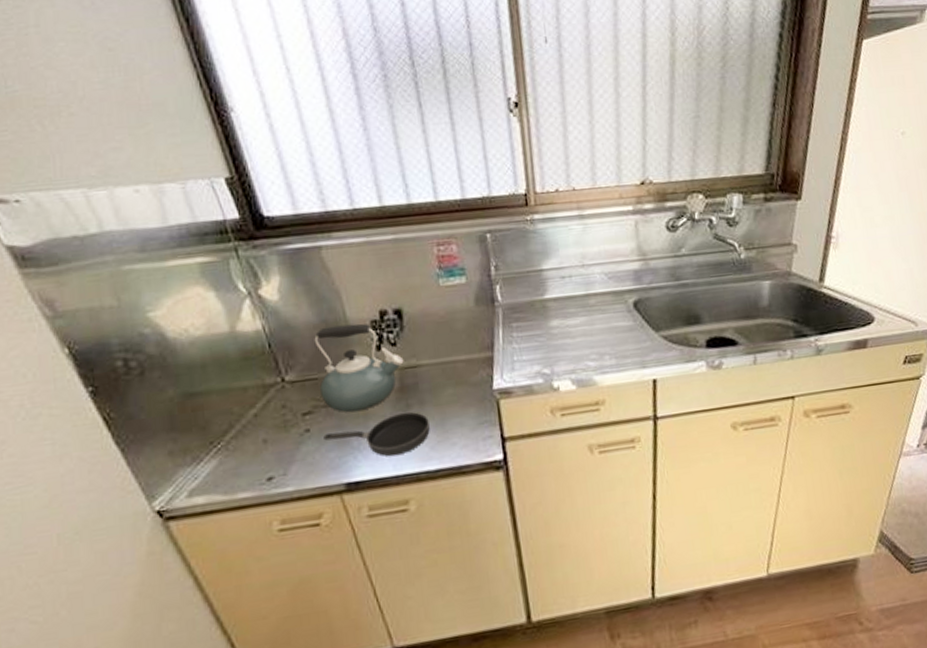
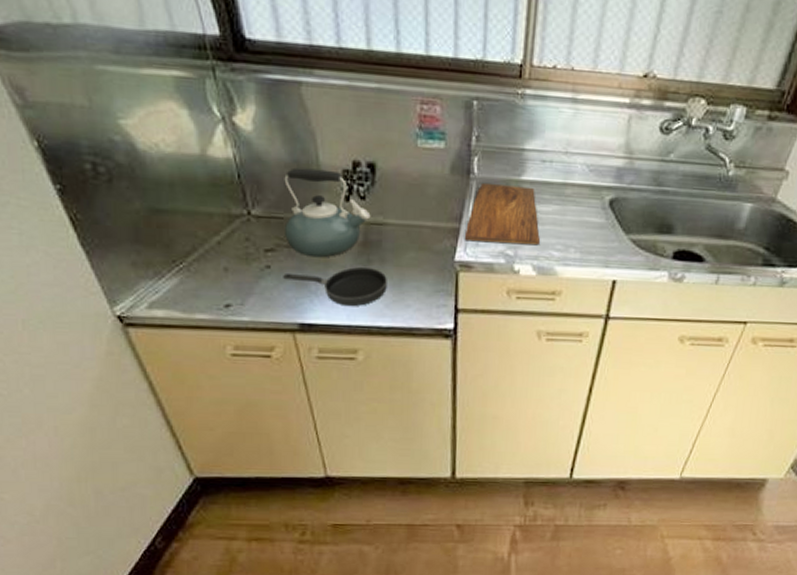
cutting board: none [498,304,574,368] -> present [464,182,540,246]

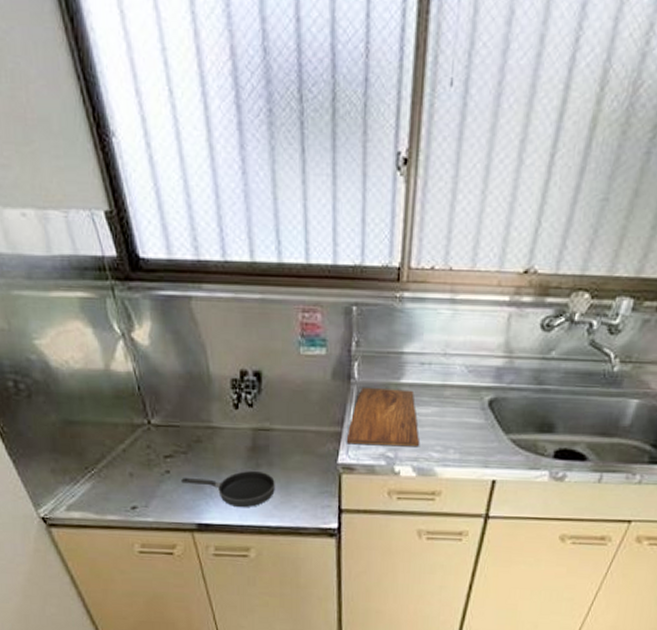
kettle: present [283,167,371,258] -> none [179,378,258,463]

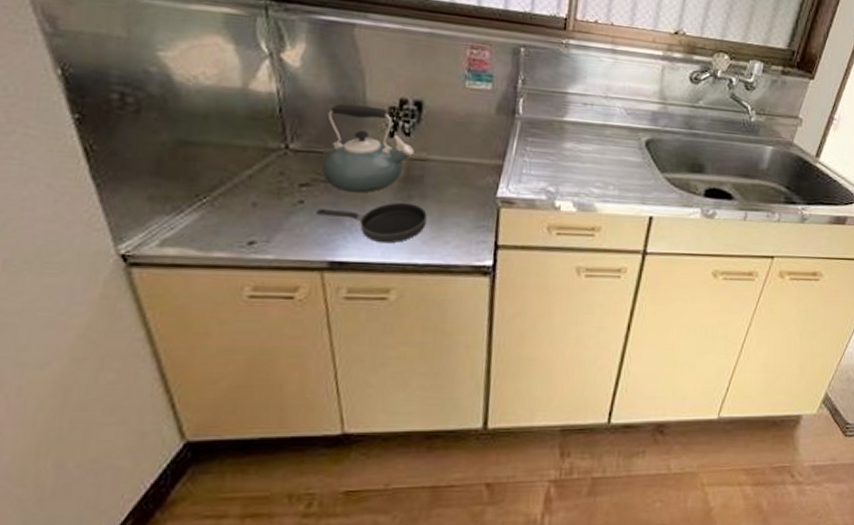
kettle: none [179,378,258,463] -> present [322,103,415,193]
cutting board: present [346,386,419,447] -> none [507,122,581,183]

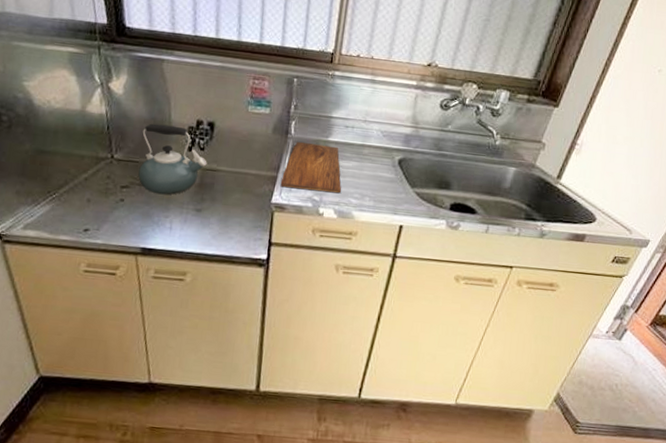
frying pan: present [316,202,427,243] -> none [133,203,216,236]
cutting board: none [507,122,581,183] -> present [280,141,341,194]

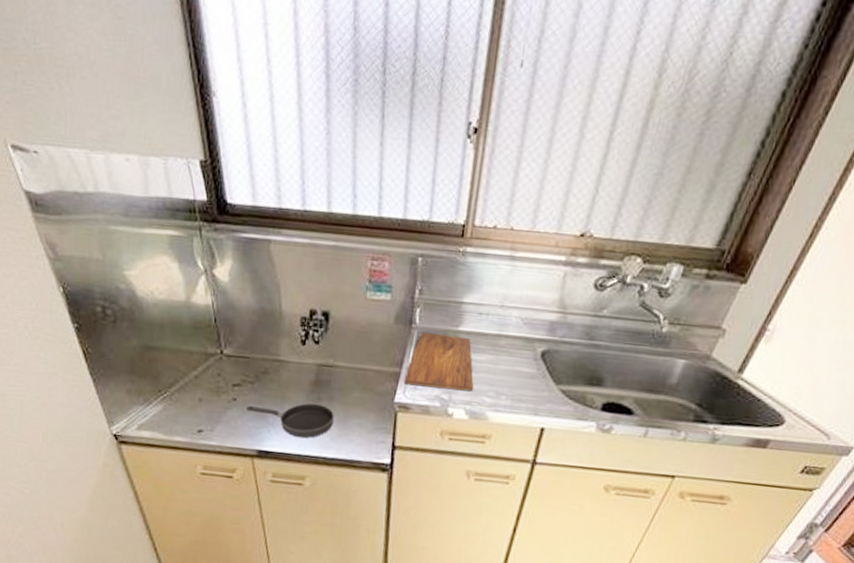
frying pan: none [133,203,216,236] -> present [246,403,334,438]
kettle: present [137,123,207,195] -> none [249,314,323,394]

